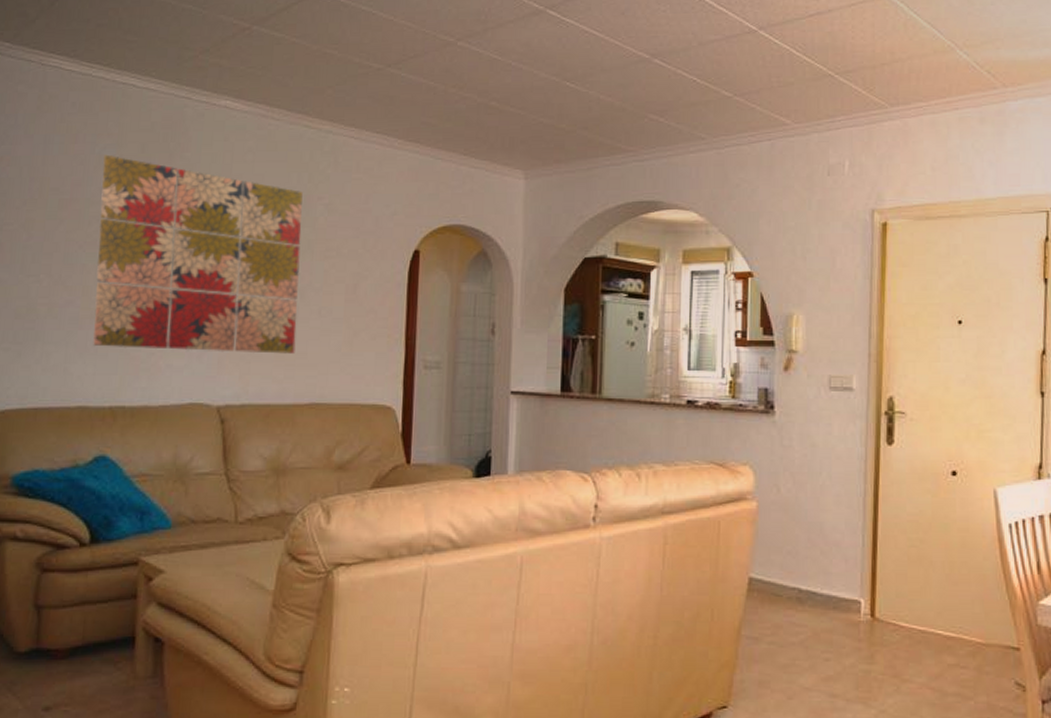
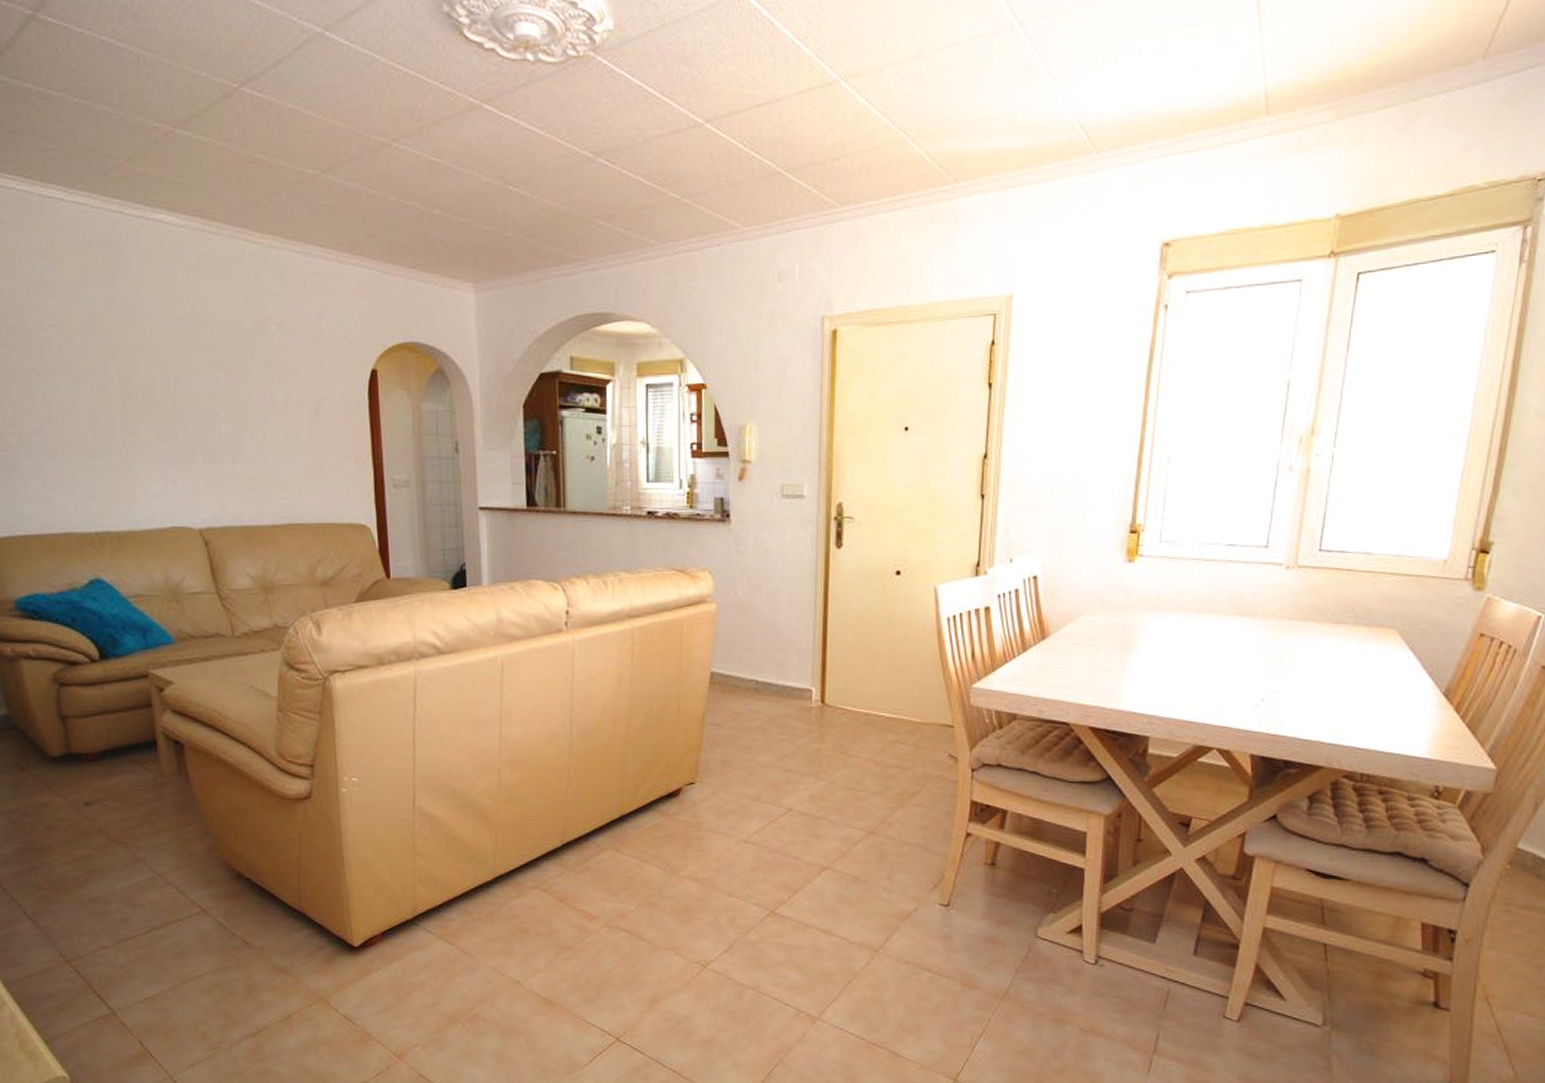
wall art: present [93,154,303,354] -> none [44,276,267,477]

